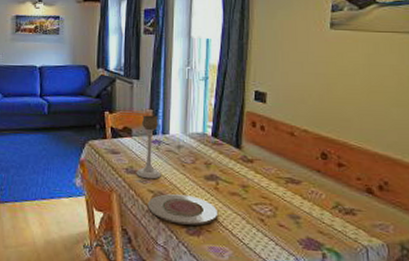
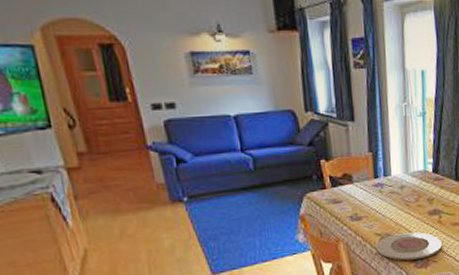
candle holder: present [136,115,161,179] -> none [361,158,387,224]

